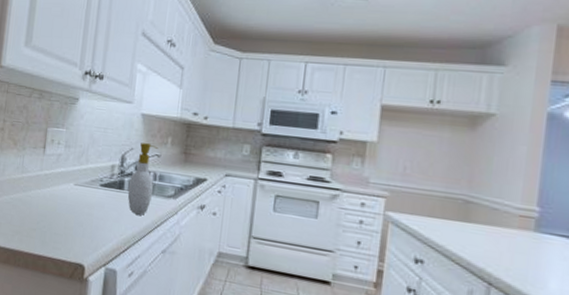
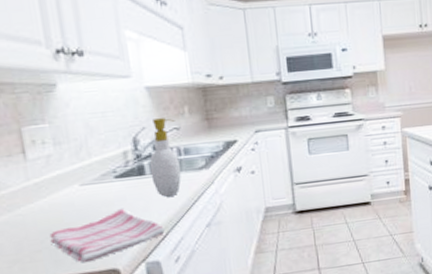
dish towel: none [43,213,127,252] -> present [49,208,165,263]

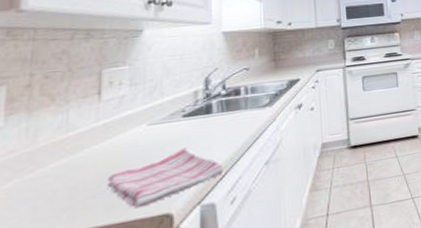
soap bottle: present [149,118,182,197] -> none [217,59,246,135]

